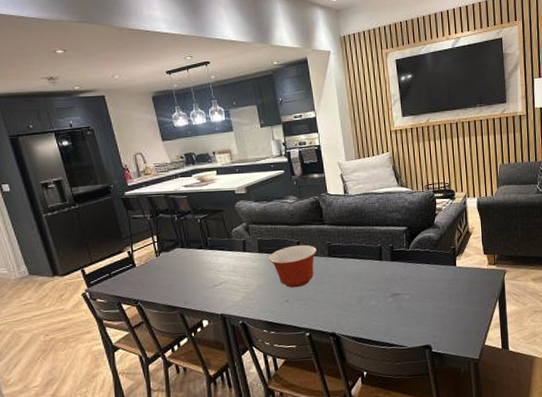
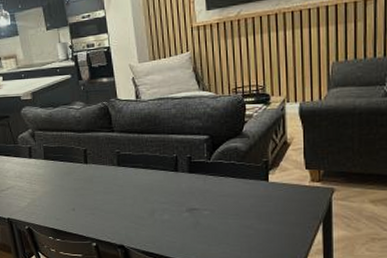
mixing bowl: present [268,244,317,288] -> none [54,152,105,197]

